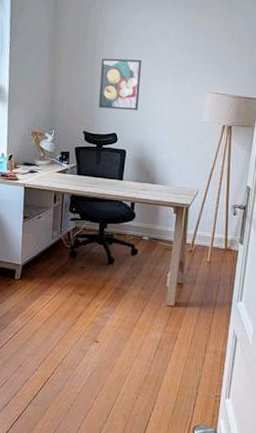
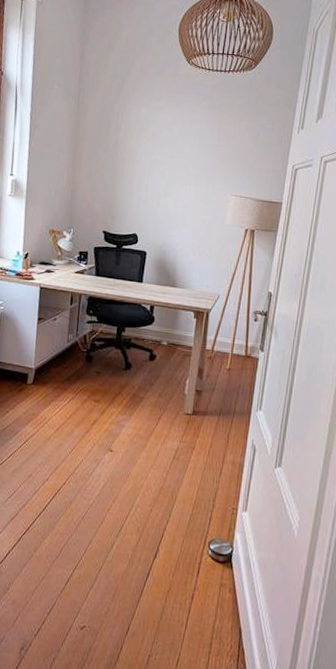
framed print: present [98,58,141,110] -> none [119,156,165,211]

